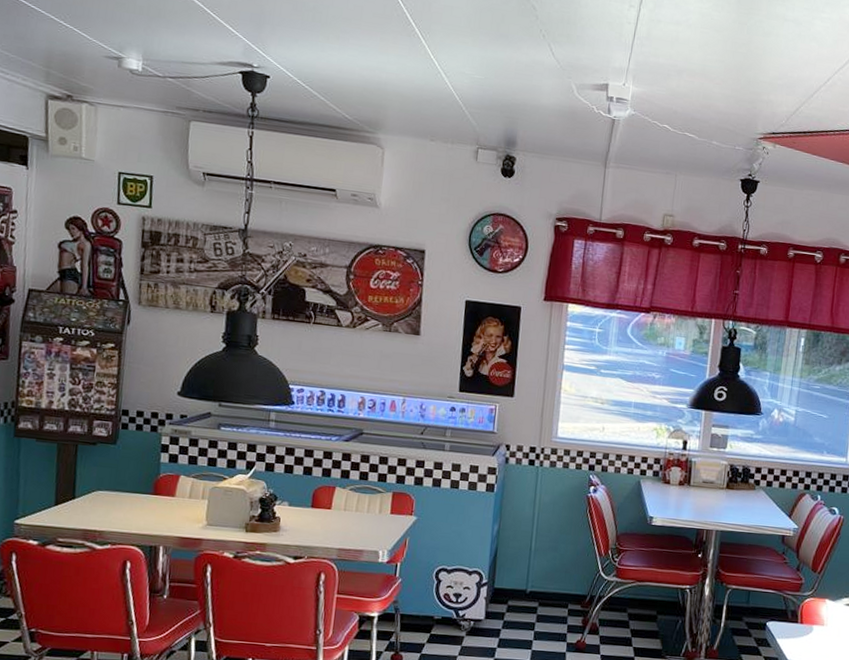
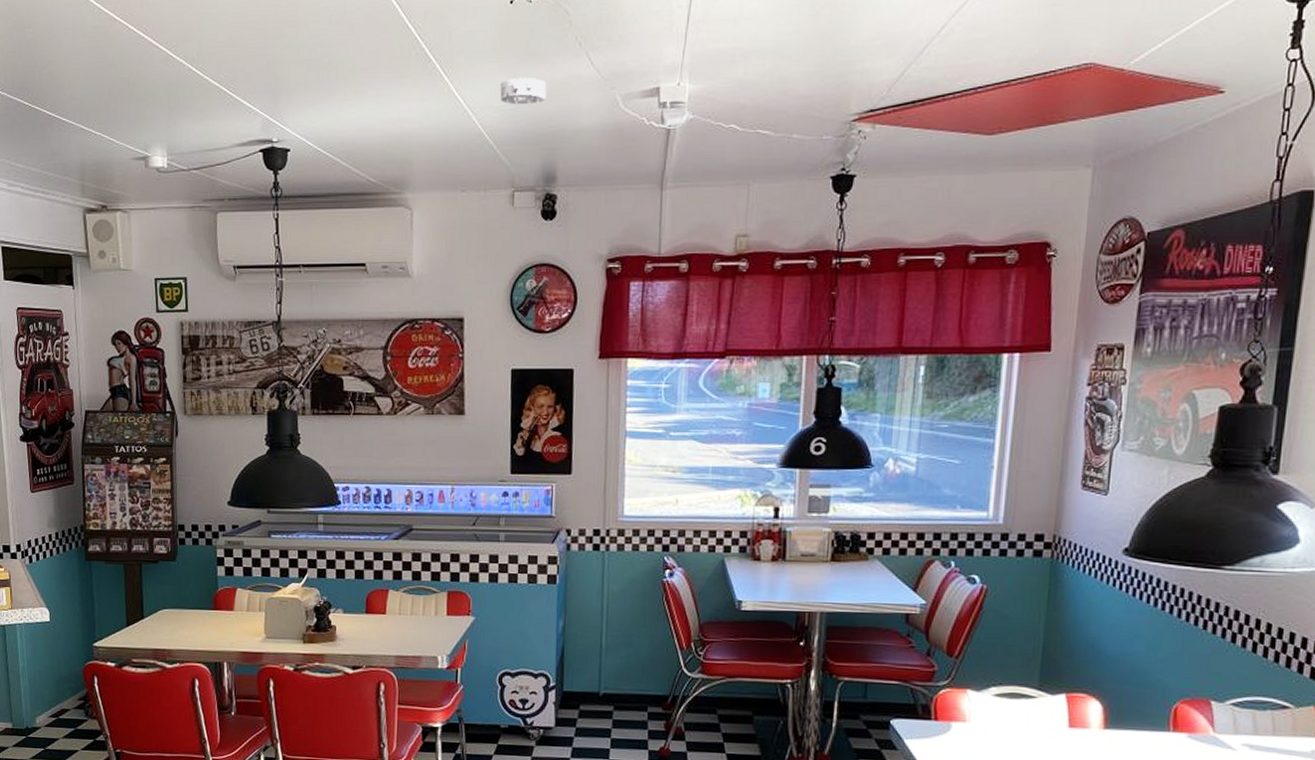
smoke detector: none [471,53,513,78] -> present [500,77,547,105]

